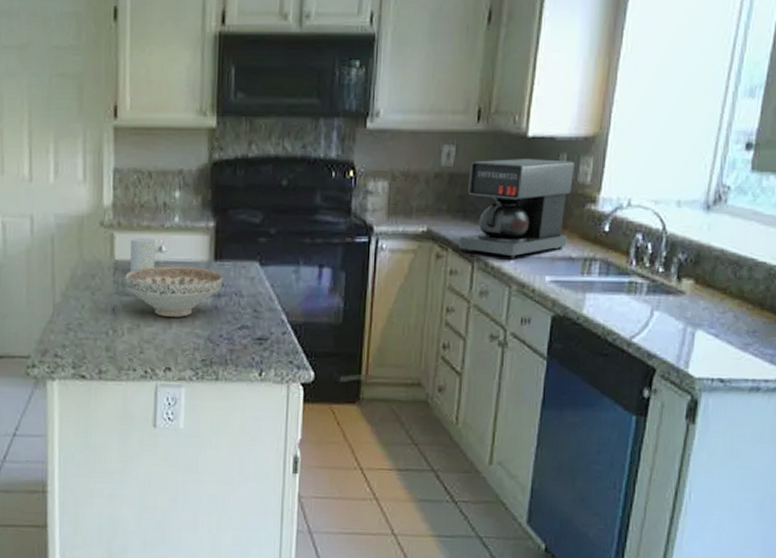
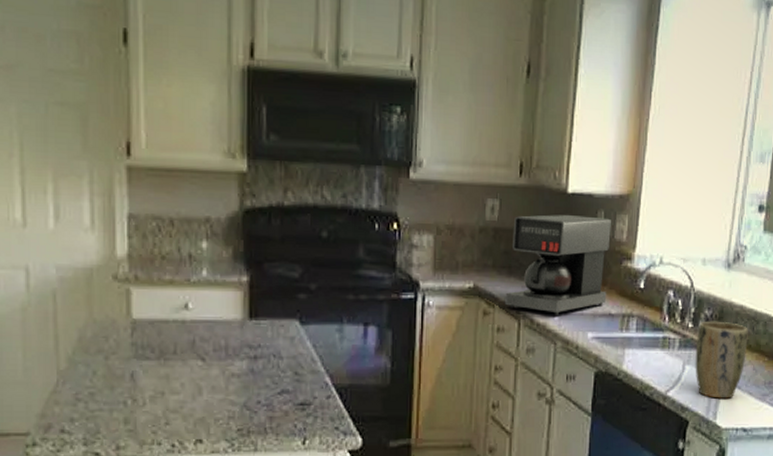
decorative bowl: present [125,266,223,317] -> none [145,325,259,382]
cup: present [130,237,155,271] -> none [151,293,180,332]
plant pot: none [665,265,729,347] -> present [695,321,748,399]

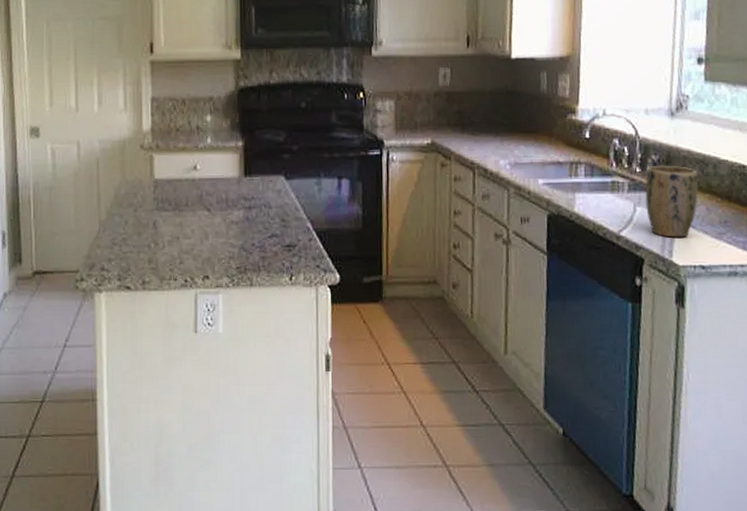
coffee maker: present [505,214,611,315] -> none [460,77,554,165]

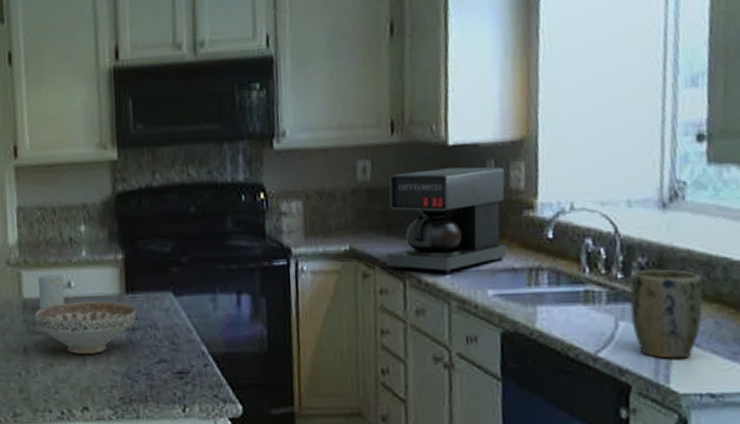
decorative bowl: none [164,182,253,229] -> present [35,301,136,354]
cup: none [169,157,190,189] -> present [39,273,64,309]
coffee maker: none [460,77,554,165] -> present [386,167,507,273]

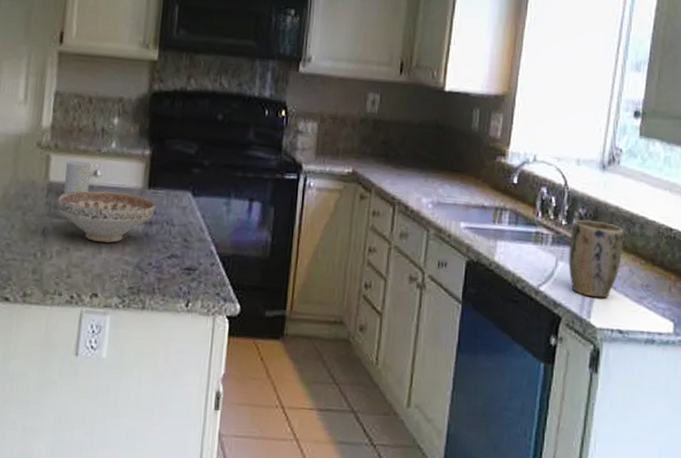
coffee maker: present [386,167,507,273] -> none [381,109,486,204]

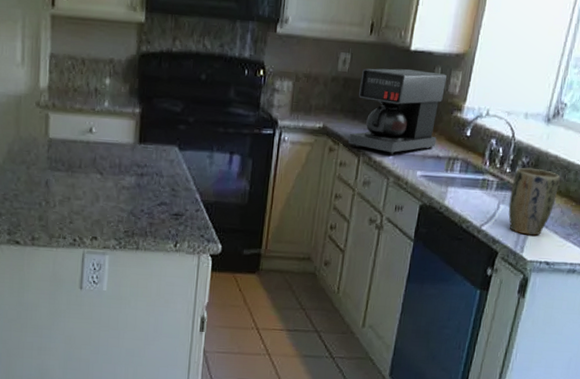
decorative bowl: present [57,190,156,243] -> none [58,146,146,193]
cup: present [64,160,91,194] -> none [63,118,86,149]
coffee maker: none [381,109,486,204] -> present [348,68,447,155]

